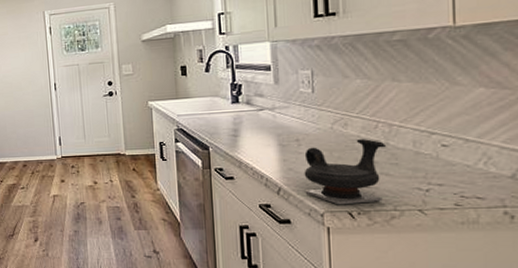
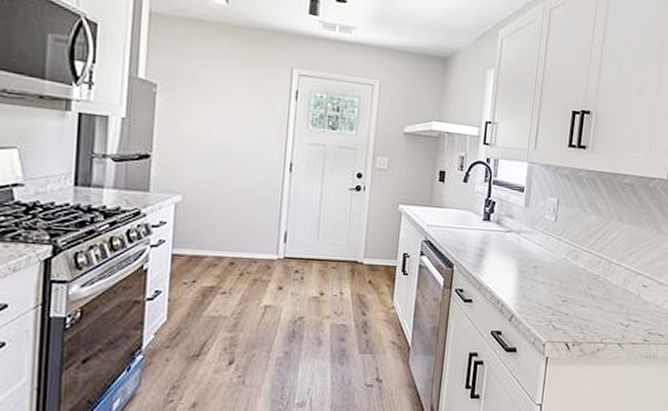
teapot: present [304,139,387,205] -> none [533,272,605,336]

